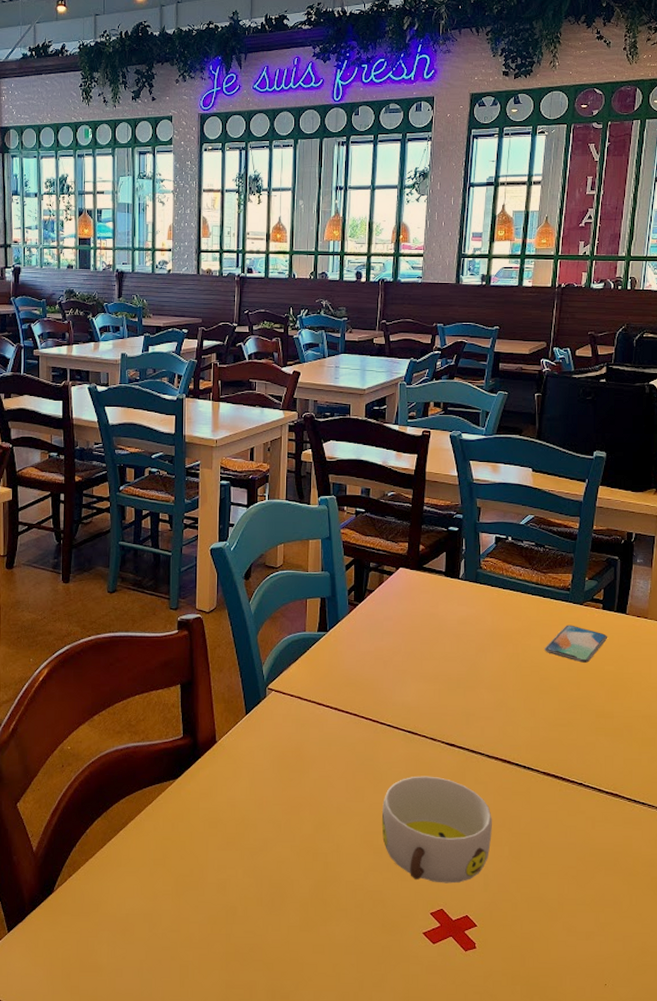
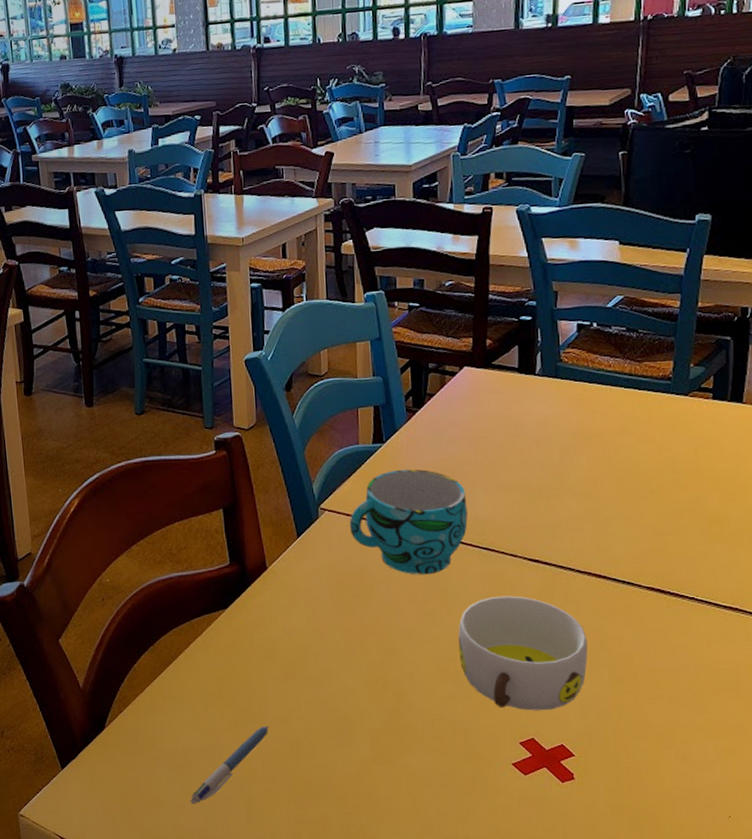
pen: none [128,893,208,969] -> present [190,726,269,804]
cup: none [293,656,396,754] -> present [349,469,468,575]
smartphone: present [545,625,608,663] -> none [642,419,721,462]

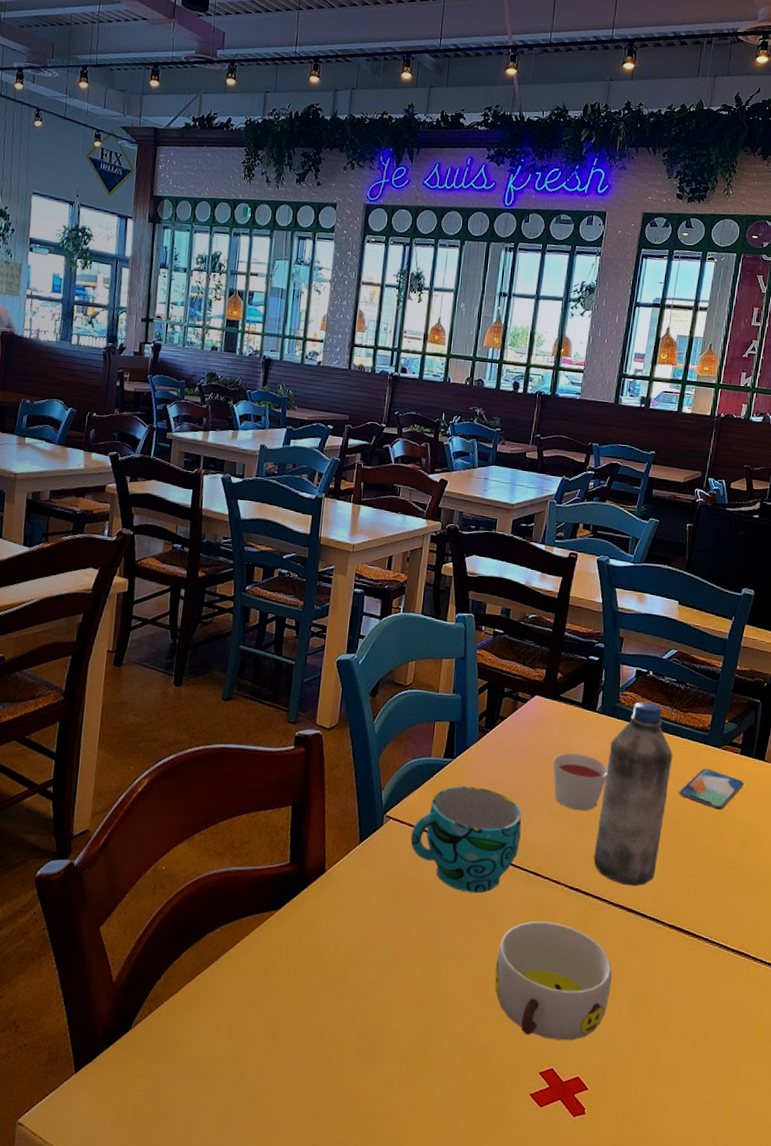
pen: present [190,726,269,804] -> none [206,1038,301,1120]
candle: none [493,422,557,480] -> present [553,753,608,811]
water bottle: none [552,357,631,552] -> present [593,701,673,887]
smartphone: none [642,419,721,462] -> present [679,768,745,810]

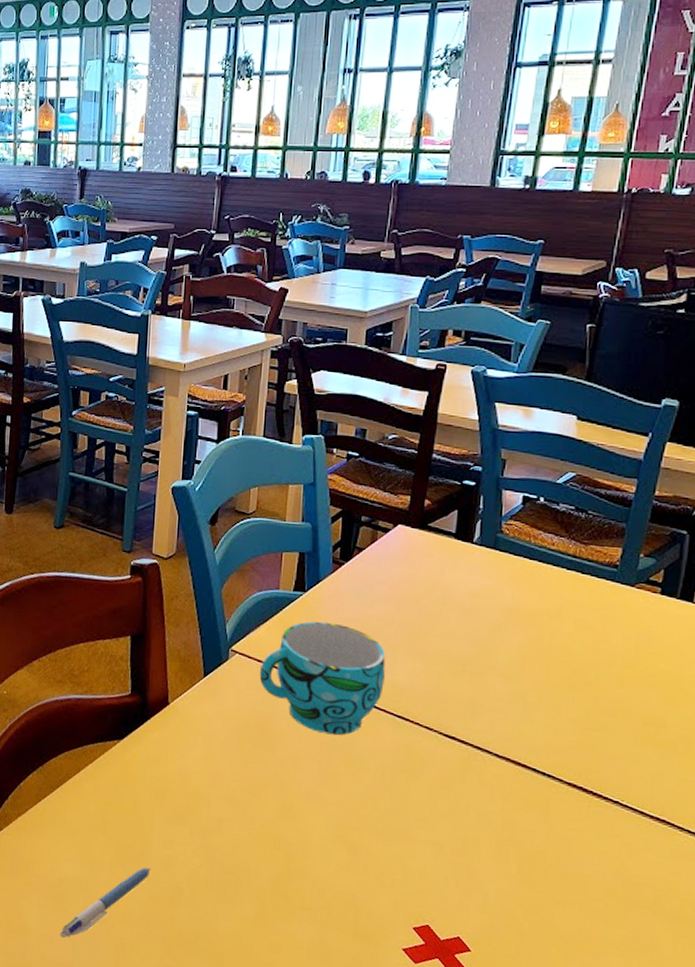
pen: none [206,1038,301,1120] -> present [60,867,151,938]
bowl: present [495,921,612,1041] -> none [359,768,498,898]
candle: present [553,753,608,811] -> none [421,588,489,653]
water bottle: present [593,701,673,887] -> none [473,532,572,738]
smartphone: present [679,768,745,810] -> none [579,609,666,658]

